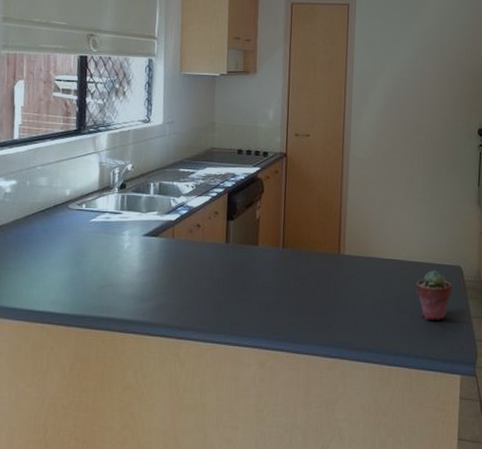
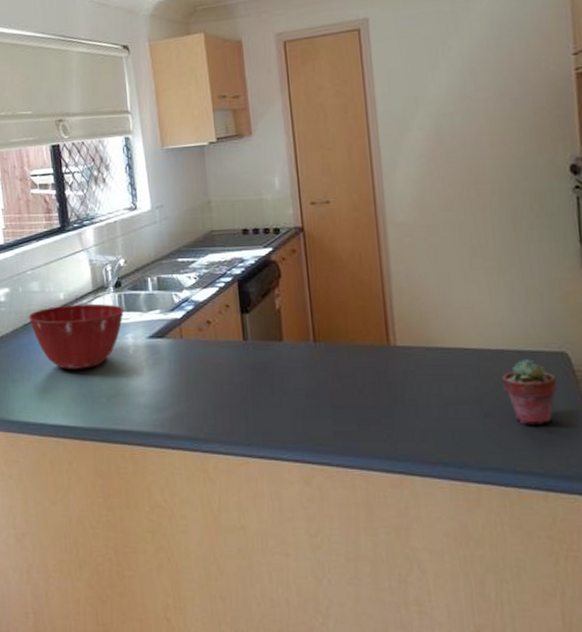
mixing bowl: none [31,200,126,260] -> present [28,303,125,369]

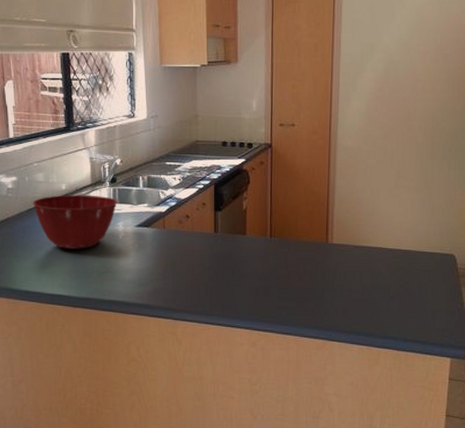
potted succulent: present [502,359,558,425] -> none [406,258,444,307]

